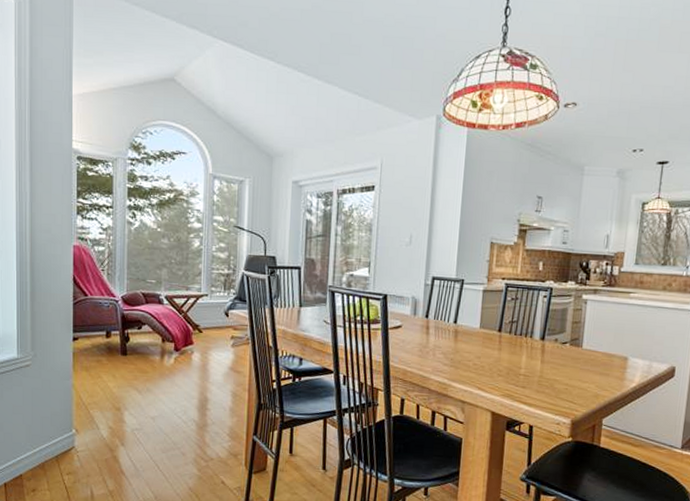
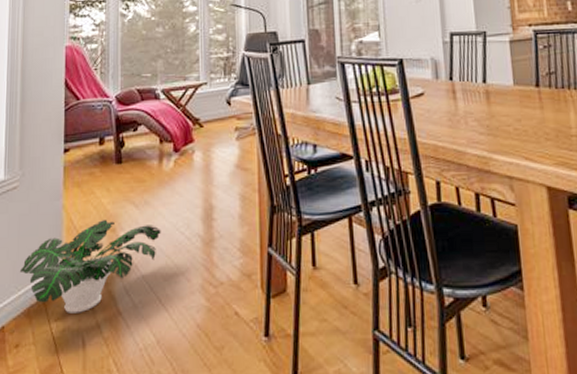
potted plant: none [34,399,161,471] -> present [19,219,161,313]

